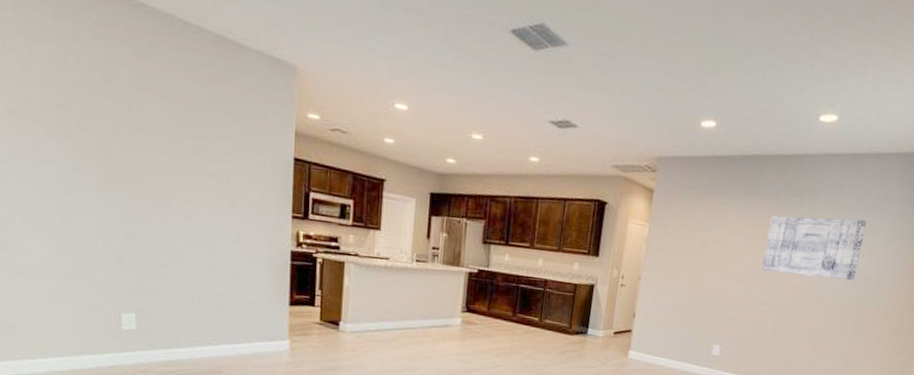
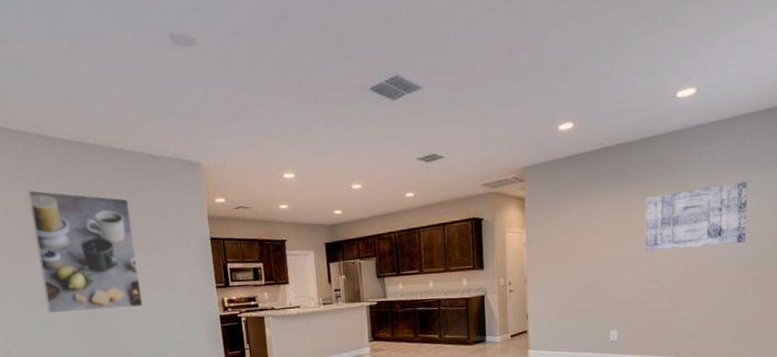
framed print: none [60,46,198,222] -> present [28,190,143,314]

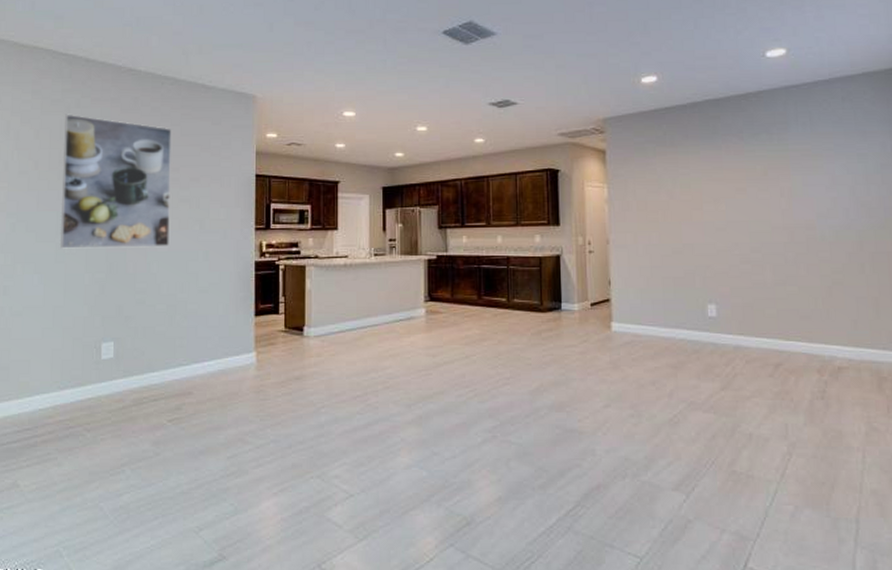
wall art: present [645,181,747,252] -> none [739,146,855,216]

